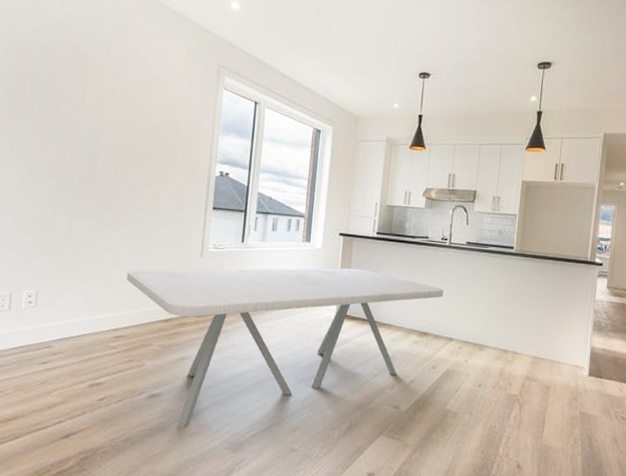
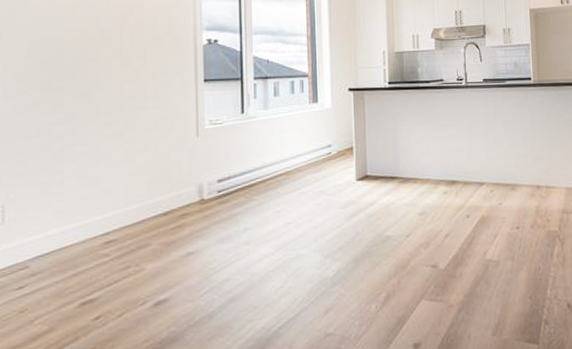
dining table: present [127,268,444,428] -> none [112,123,467,334]

